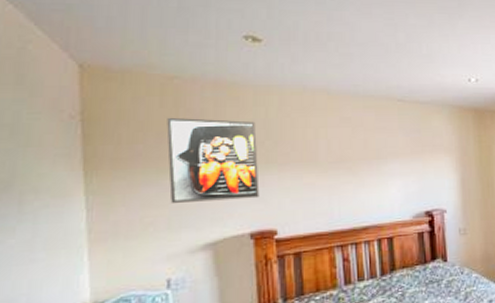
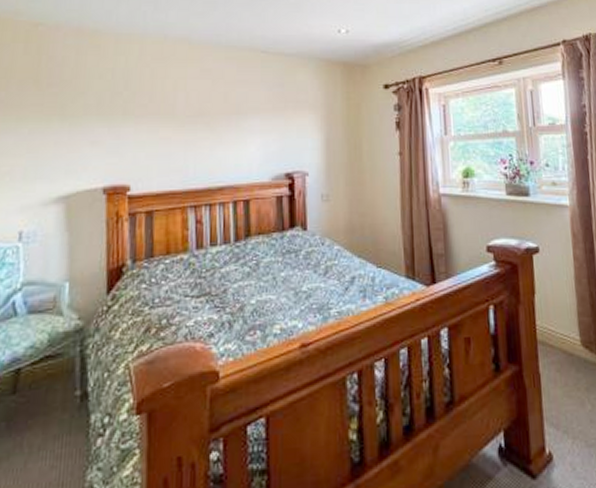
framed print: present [166,117,260,203] -> none [27,64,115,152]

